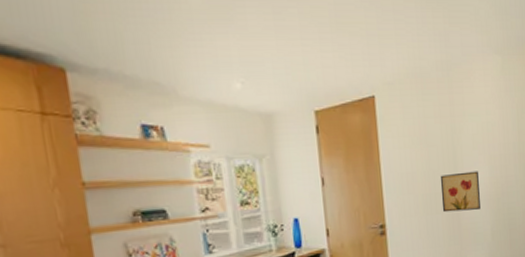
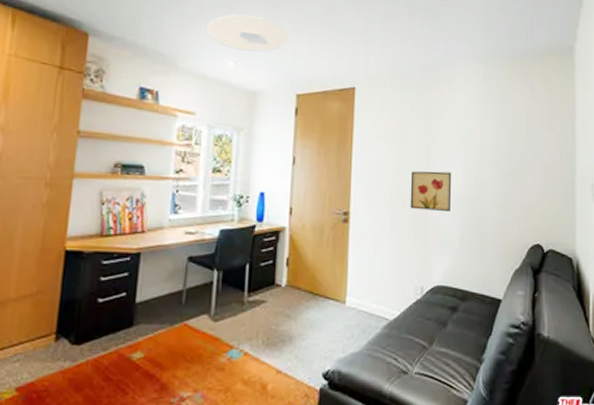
ceiling light: none [203,26,297,69] -> present [207,14,289,52]

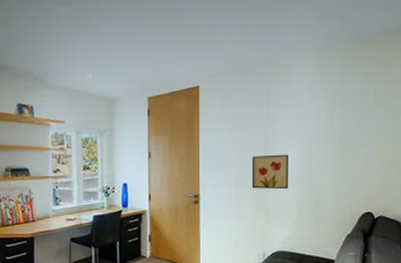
ceiling light: present [207,14,289,52] -> none [67,30,138,63]

